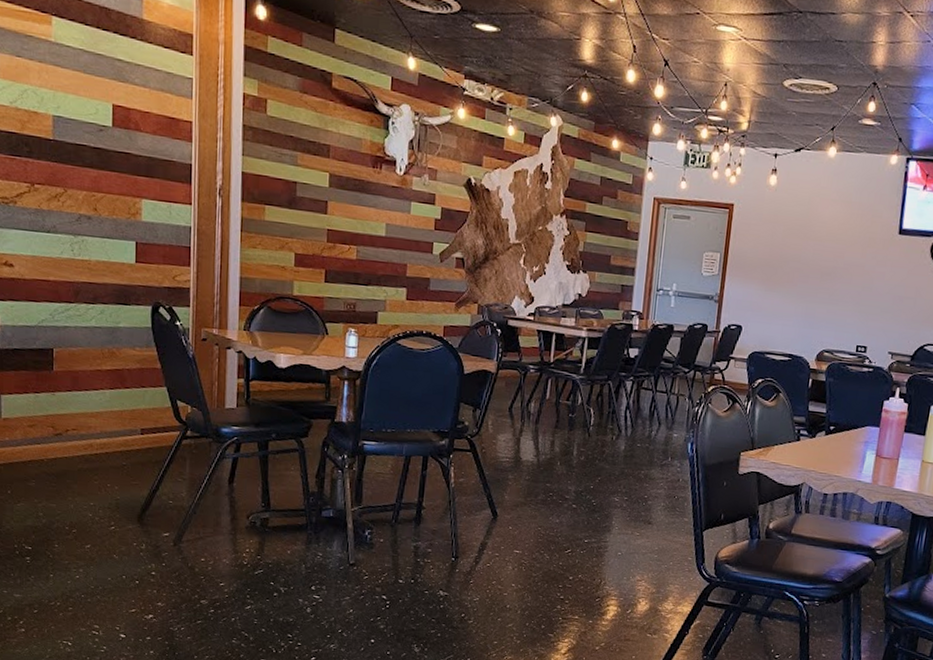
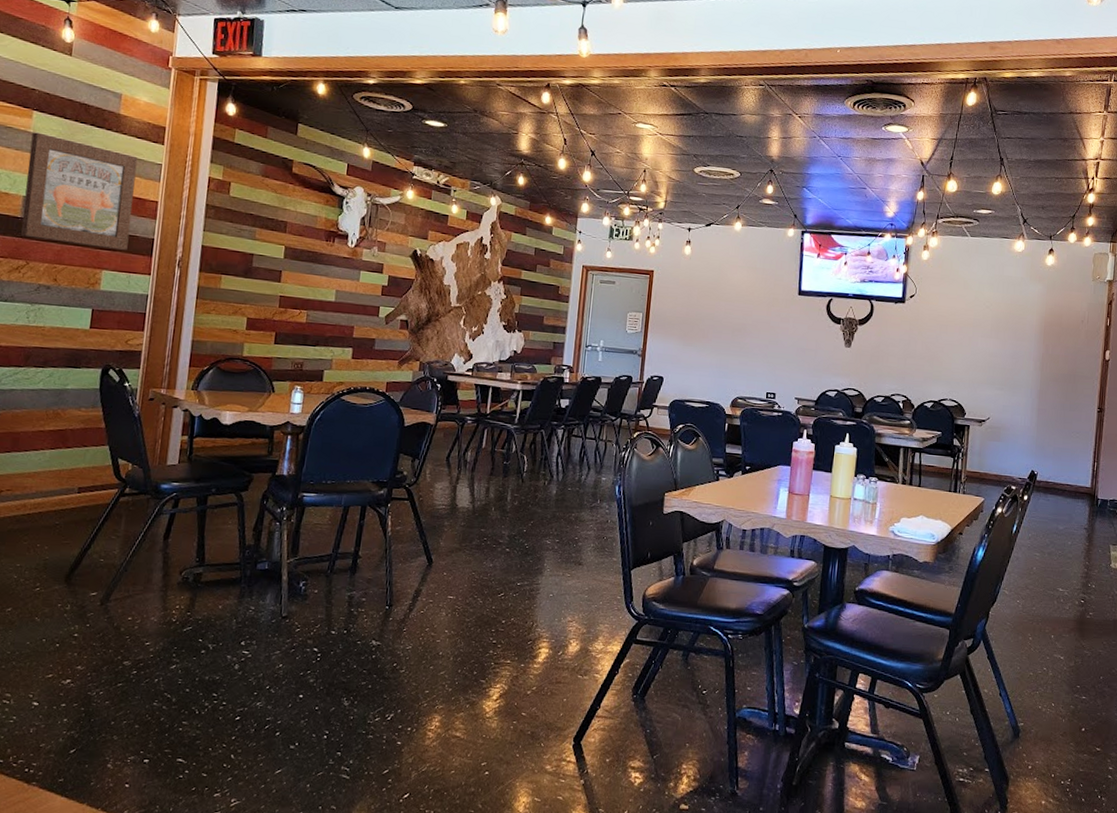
wall art: none [53,41,167,178] -> present [20,132,138,251]

